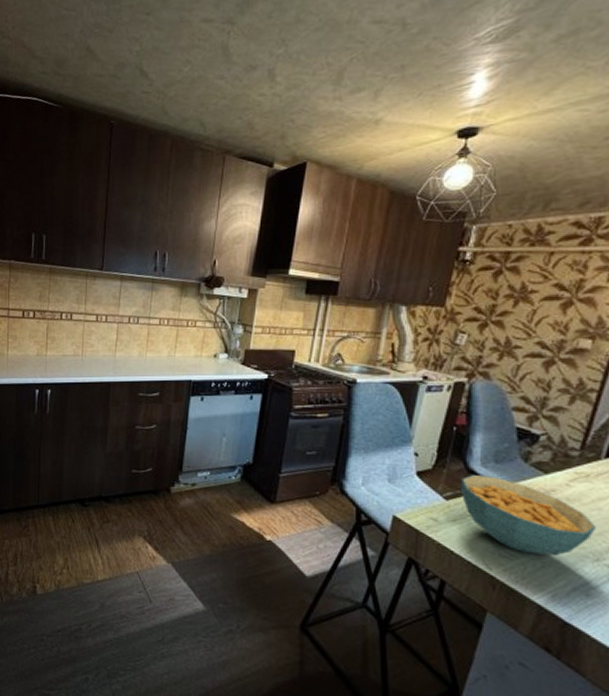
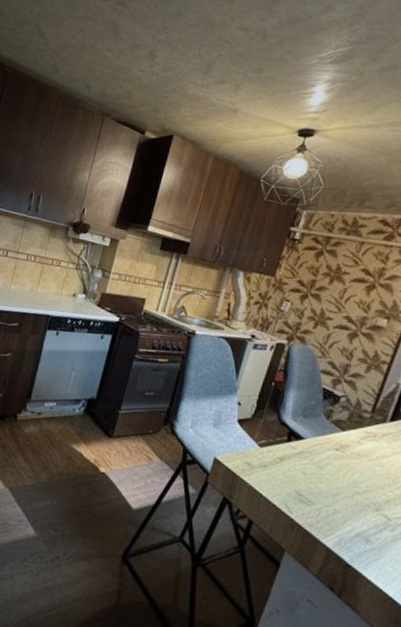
cereal bowl: present [460,475,596,556] -> none [272,426,378,505]

